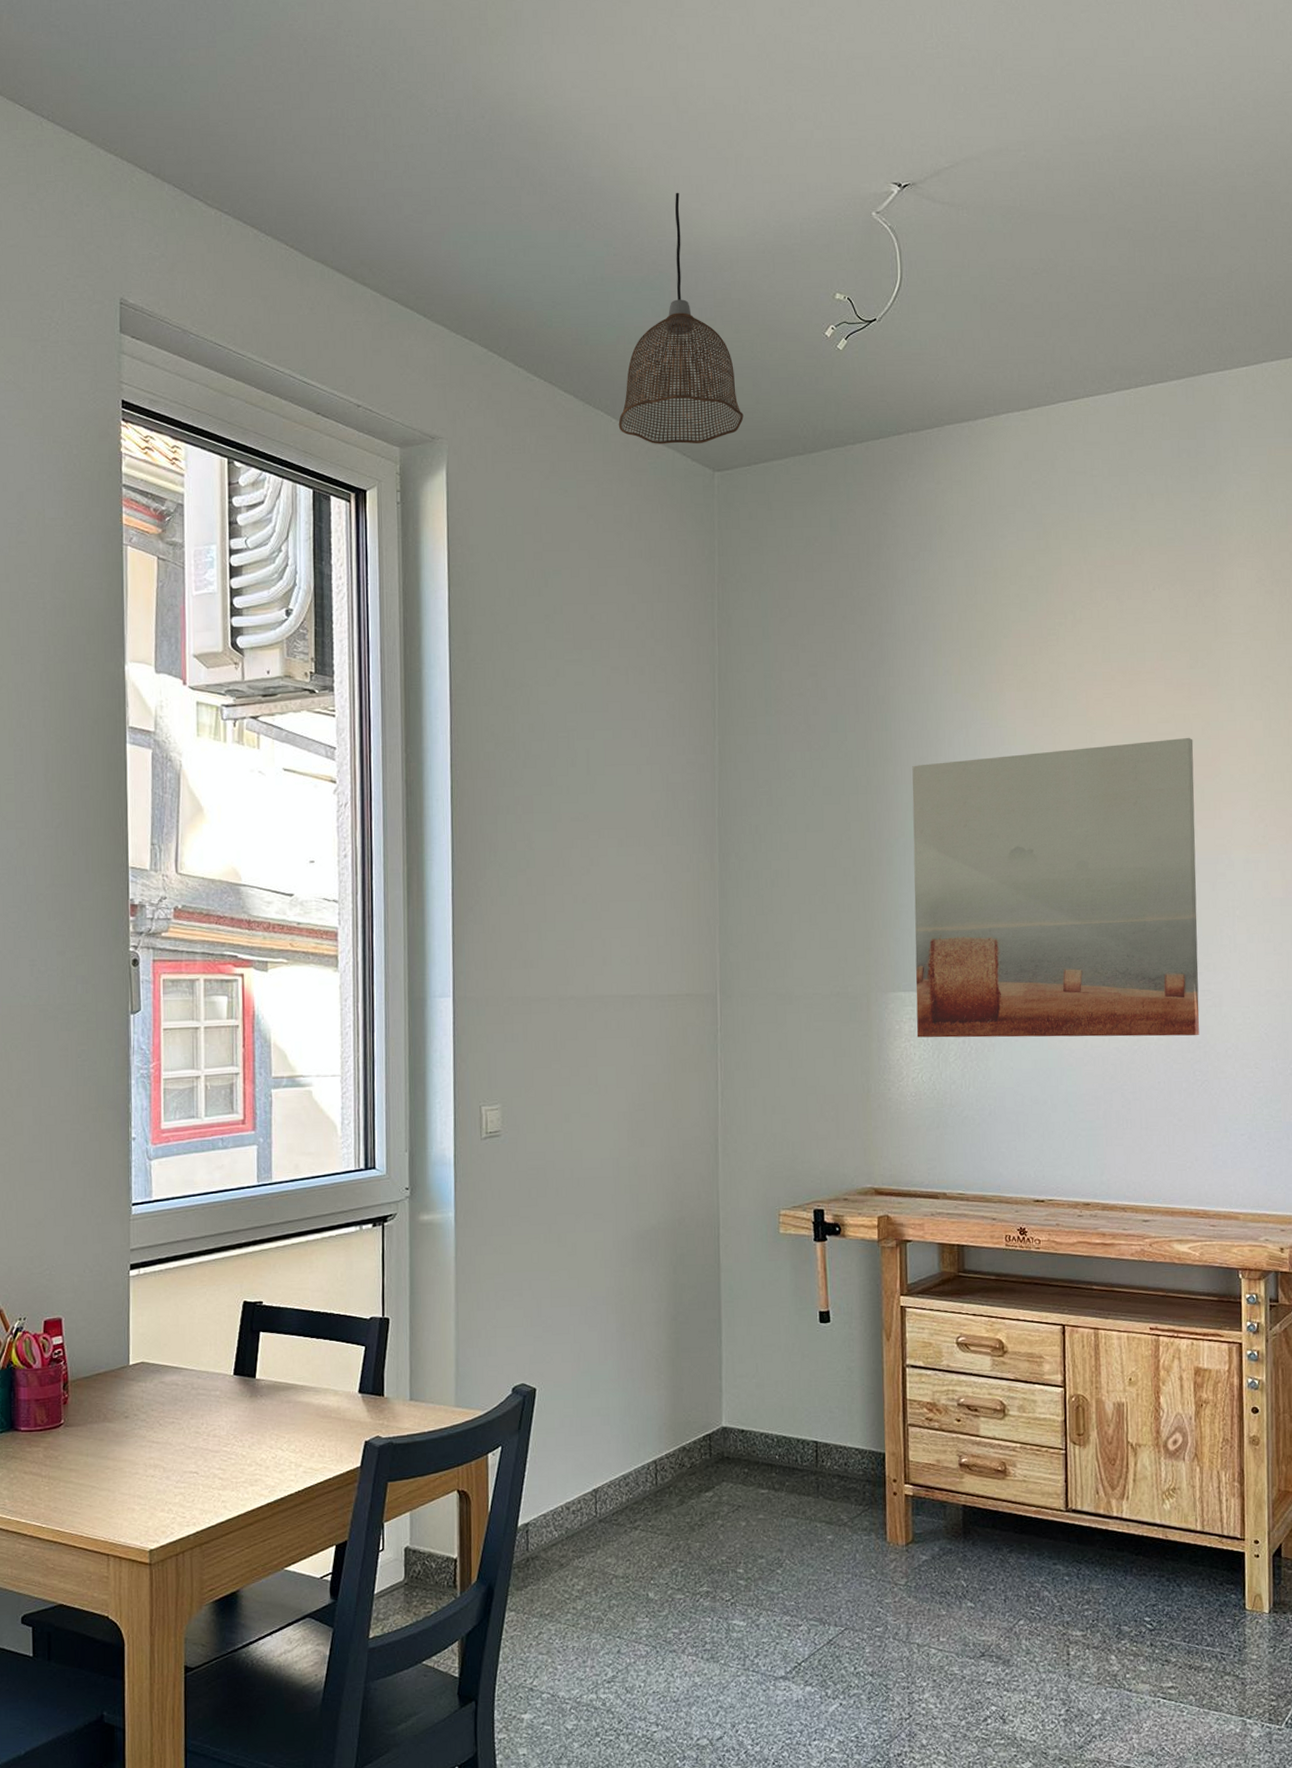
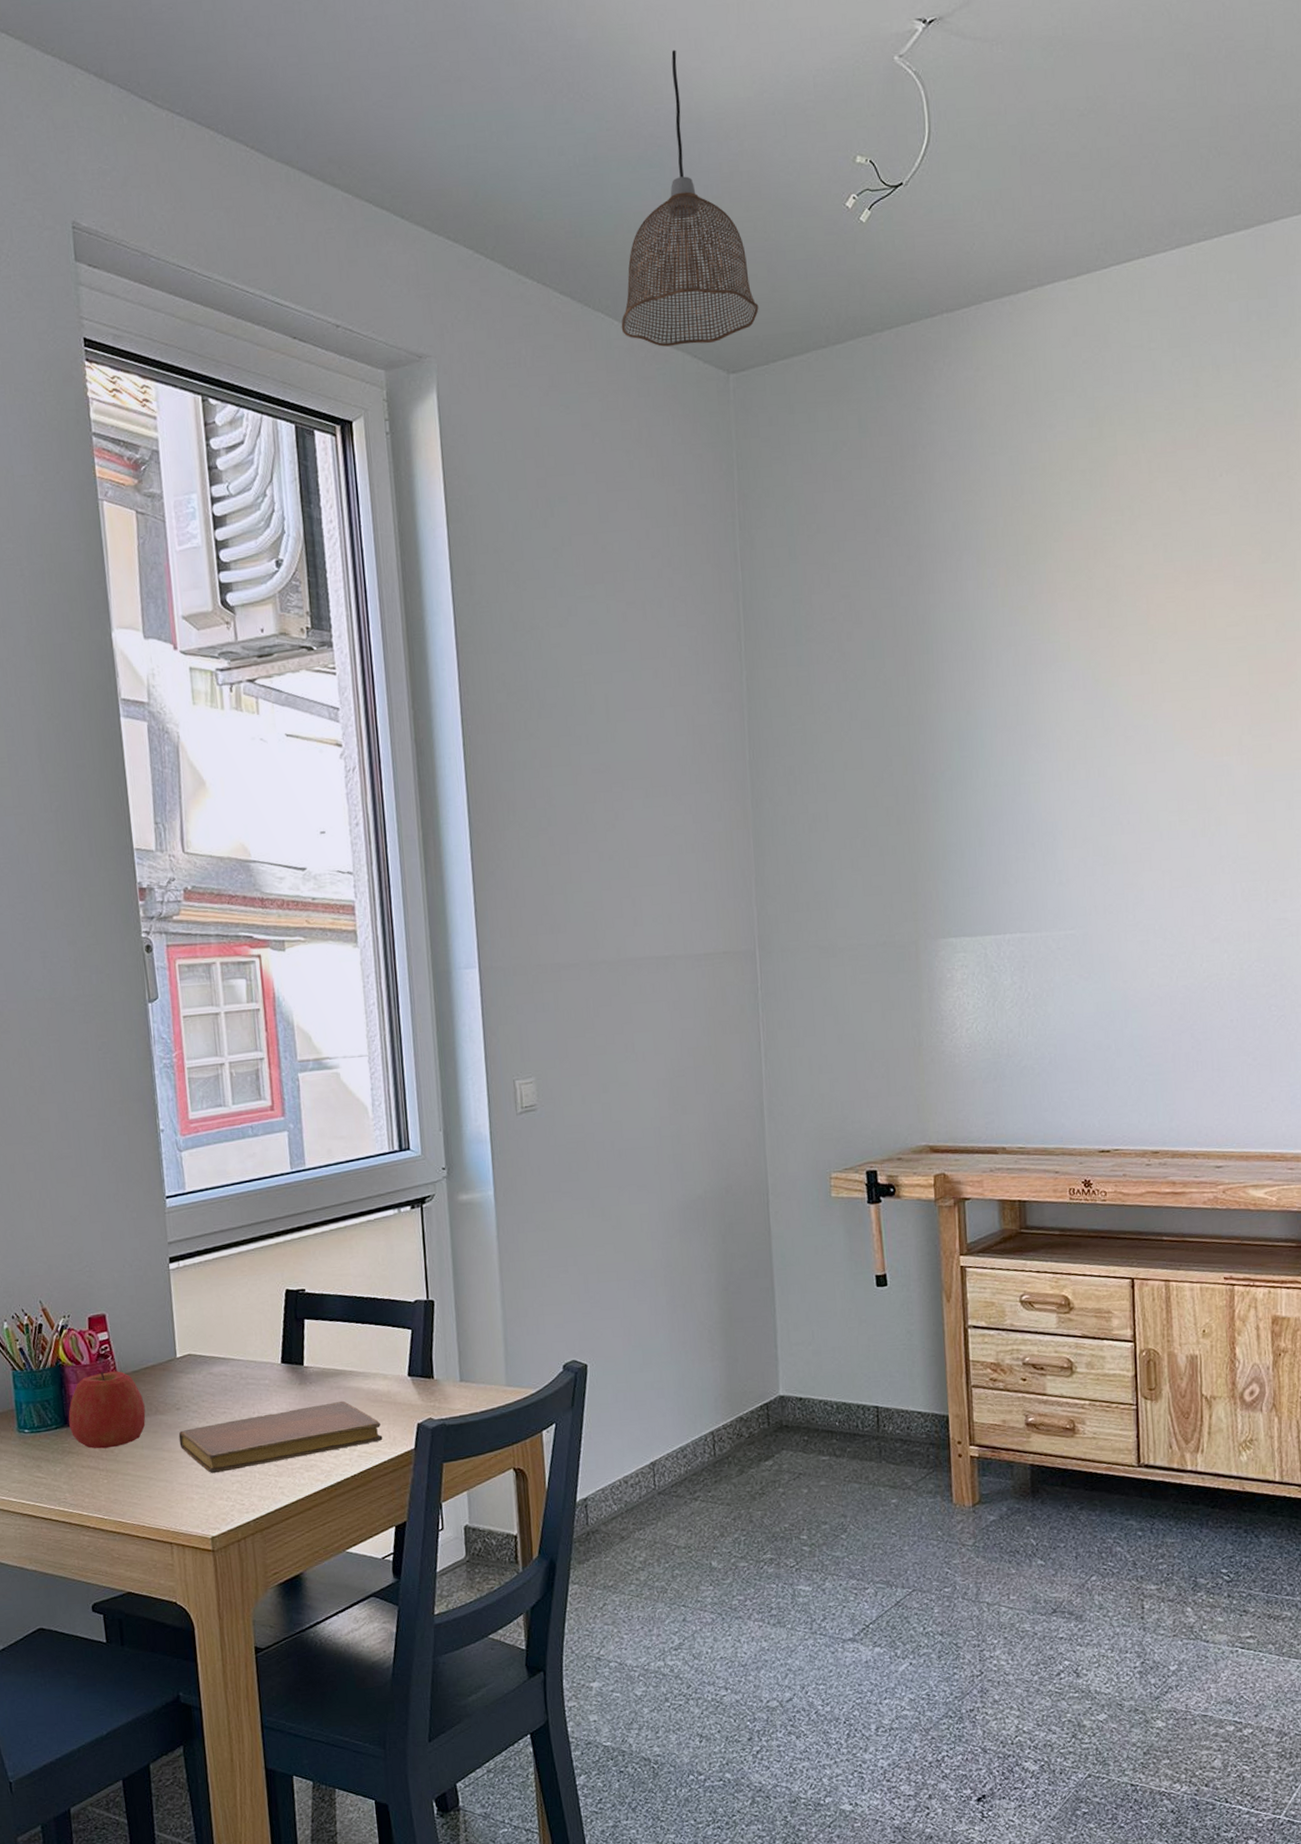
apple: none [15,1376,93,1455] -> present [68,1371,146,1449]
notebook: none [125,1415,329,1485] -> present [178,1400,383,1474]
wall art: present [912,737,1200,1038] -> none [957,641,1275,986]

